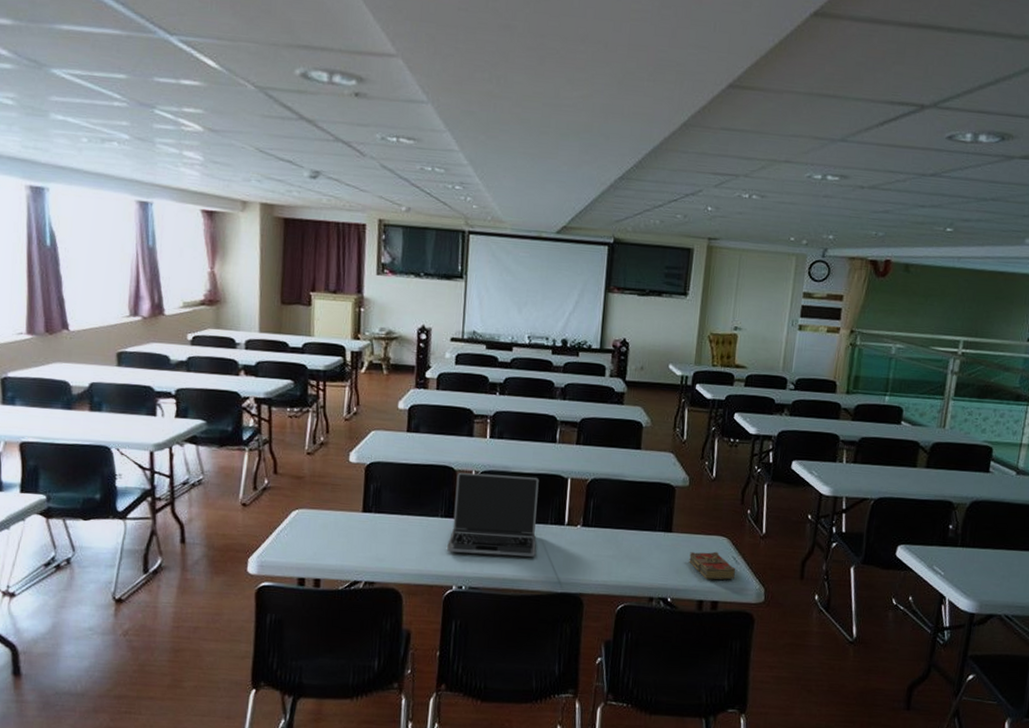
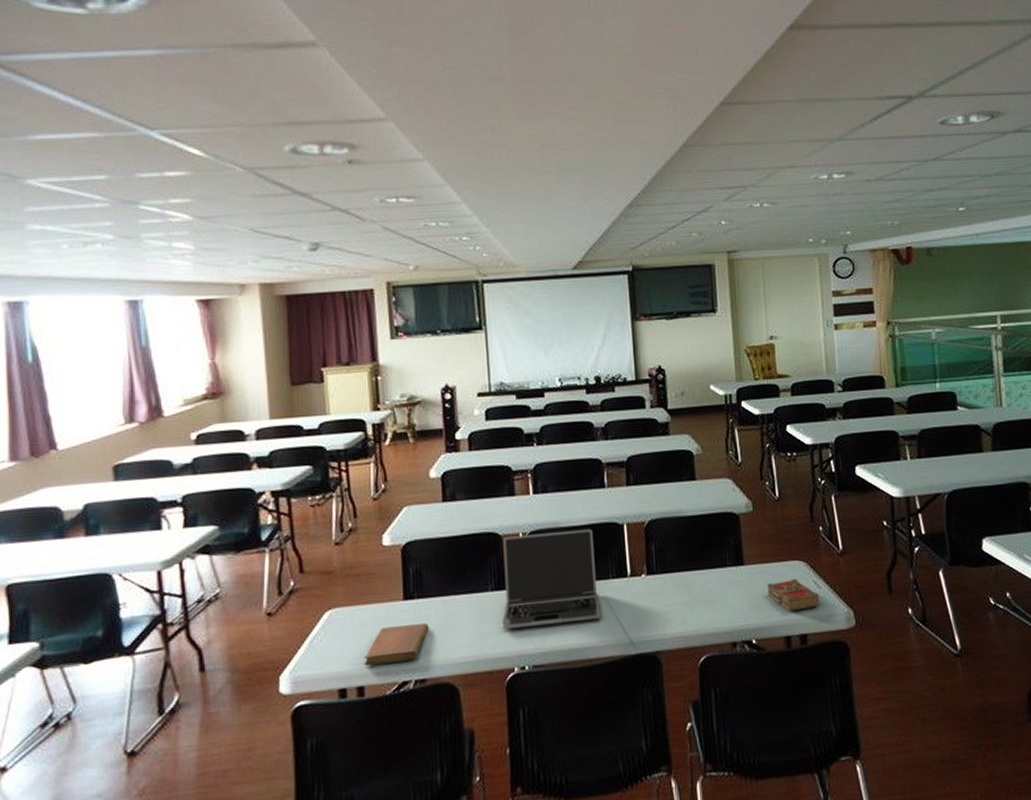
notebook: none [322,532,382,565] -> present [364,622,429,665]

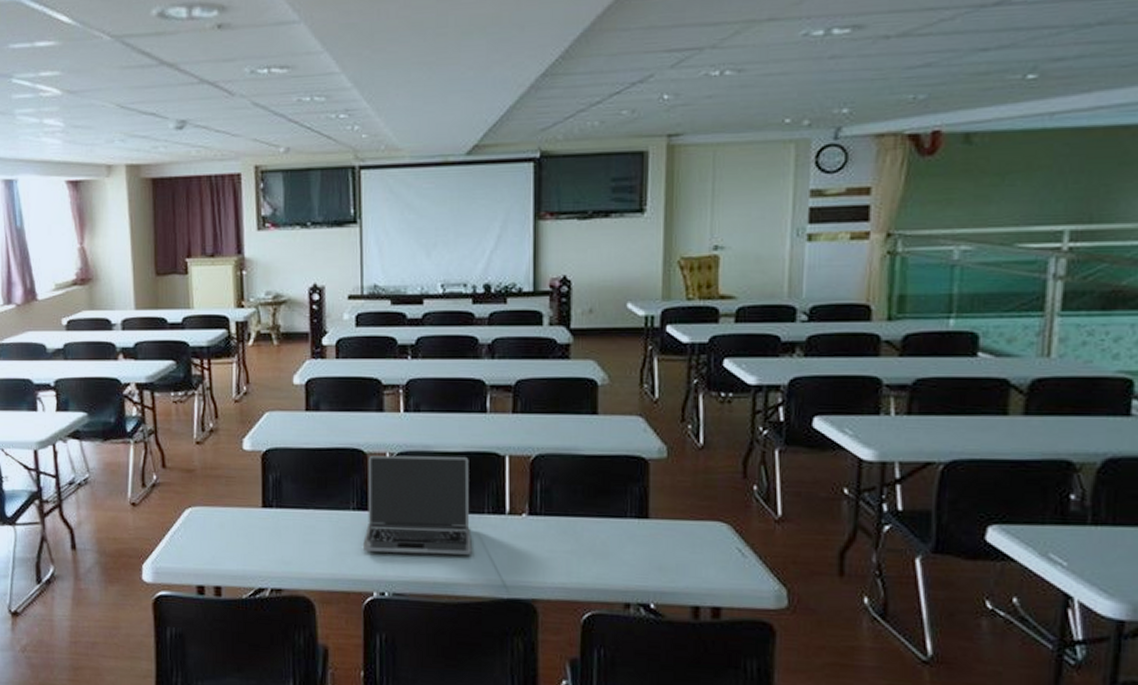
notebook: present [364,622,429,665] -> none [221,532,287,569]
book: present [767,578,820,612] -> none [676,542,744,579]

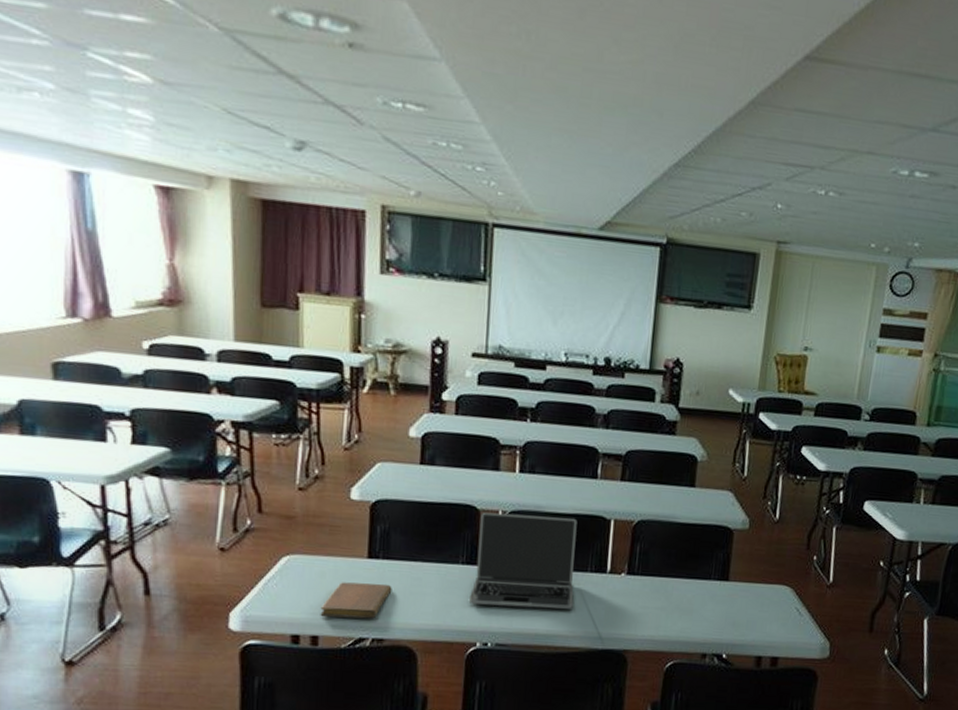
notebook: none [221,532,287,569] -> present [320,582,392,619]

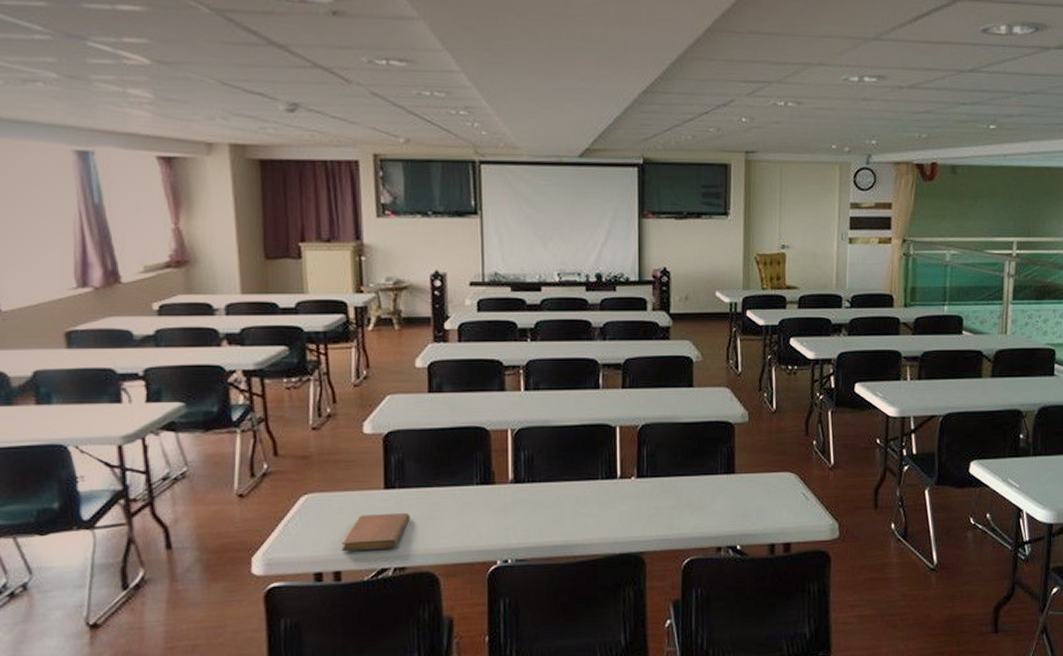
laptop: present [469,512,577,609] -> none [487,428,587,523]

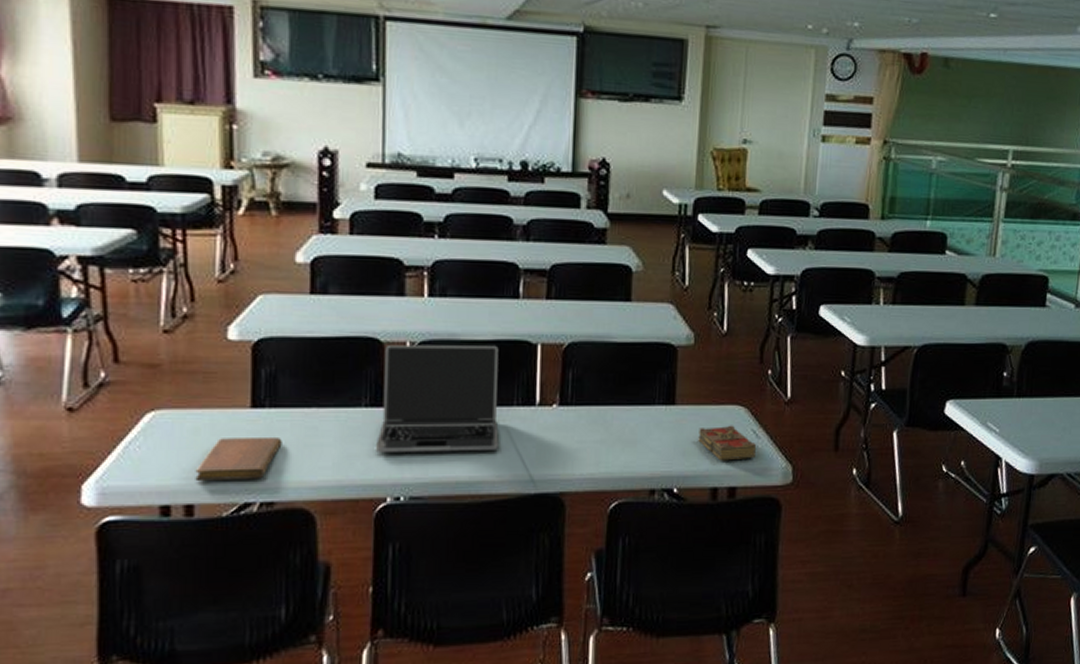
laptop: none [487,428,587,523] -> present [376,344,499,452]
book: none [756,489,807,521] -> present [698,425,757,461]

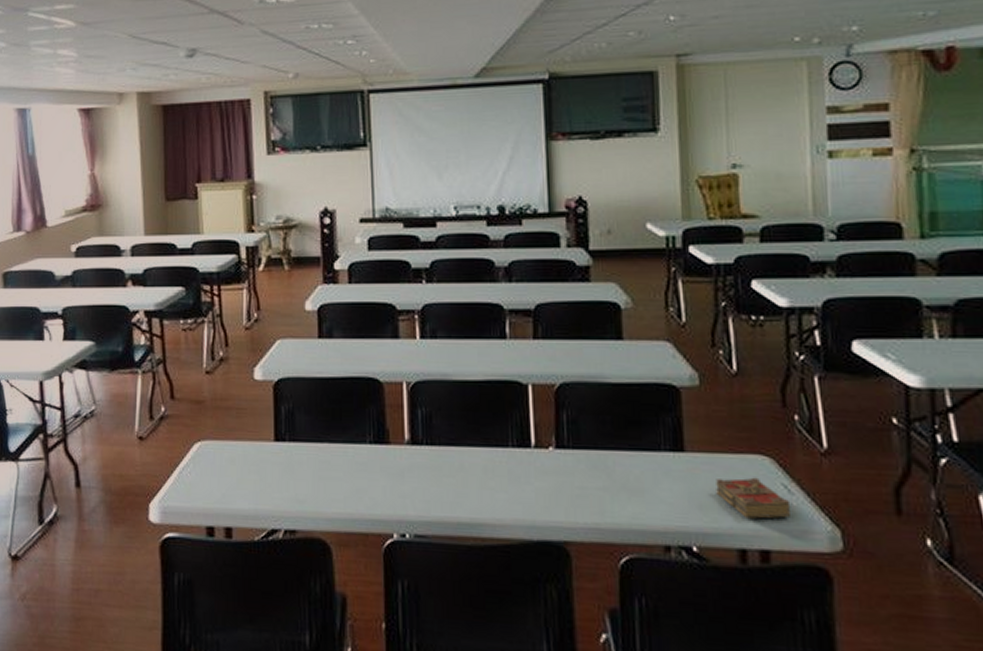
notebook: present [195,436,282,480] -> none [232,468,301,508]
laptop: present [376,344,499,452] -> none [381,384,497,493]

